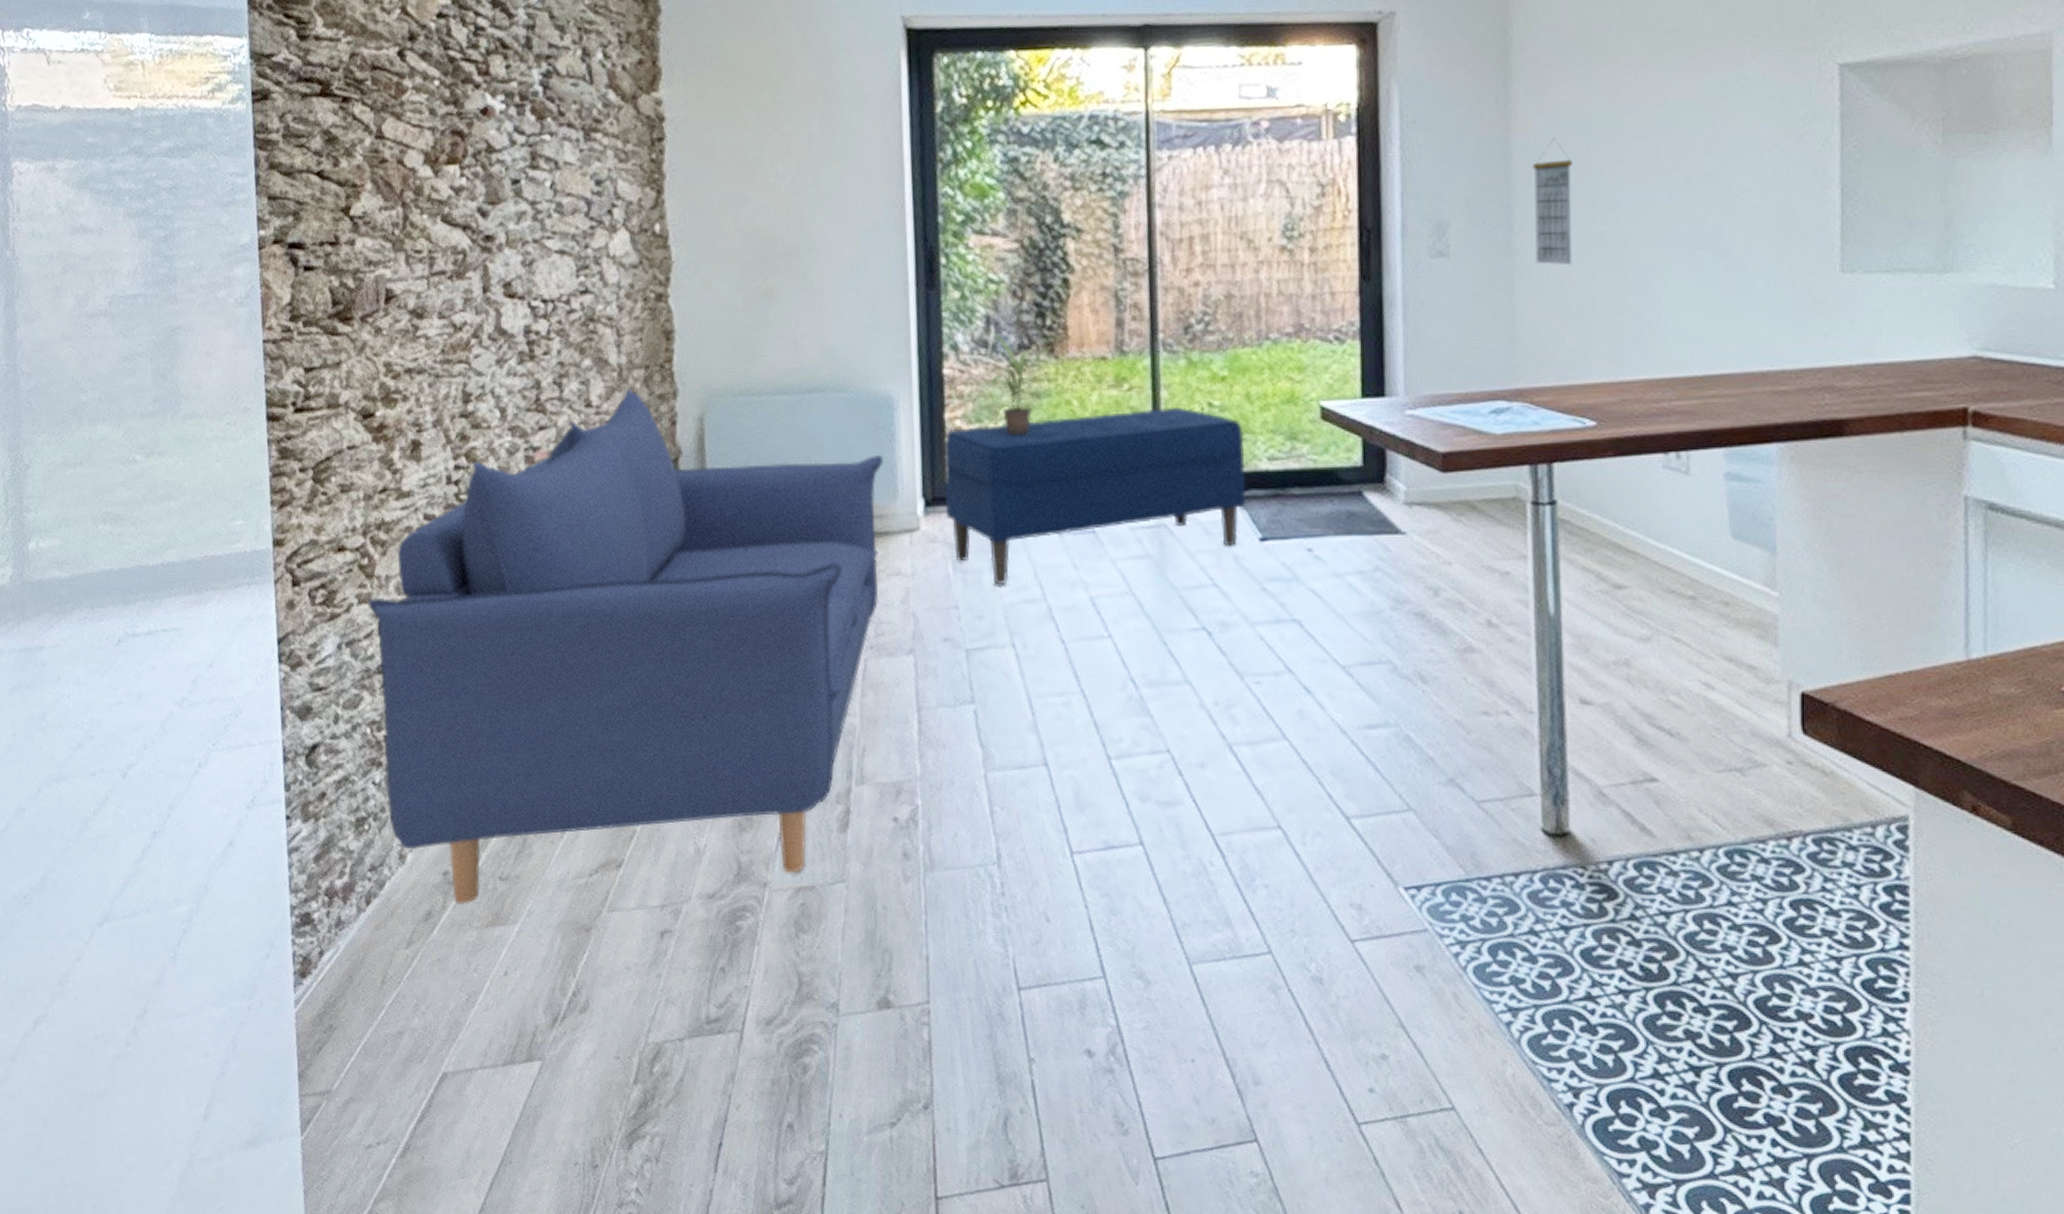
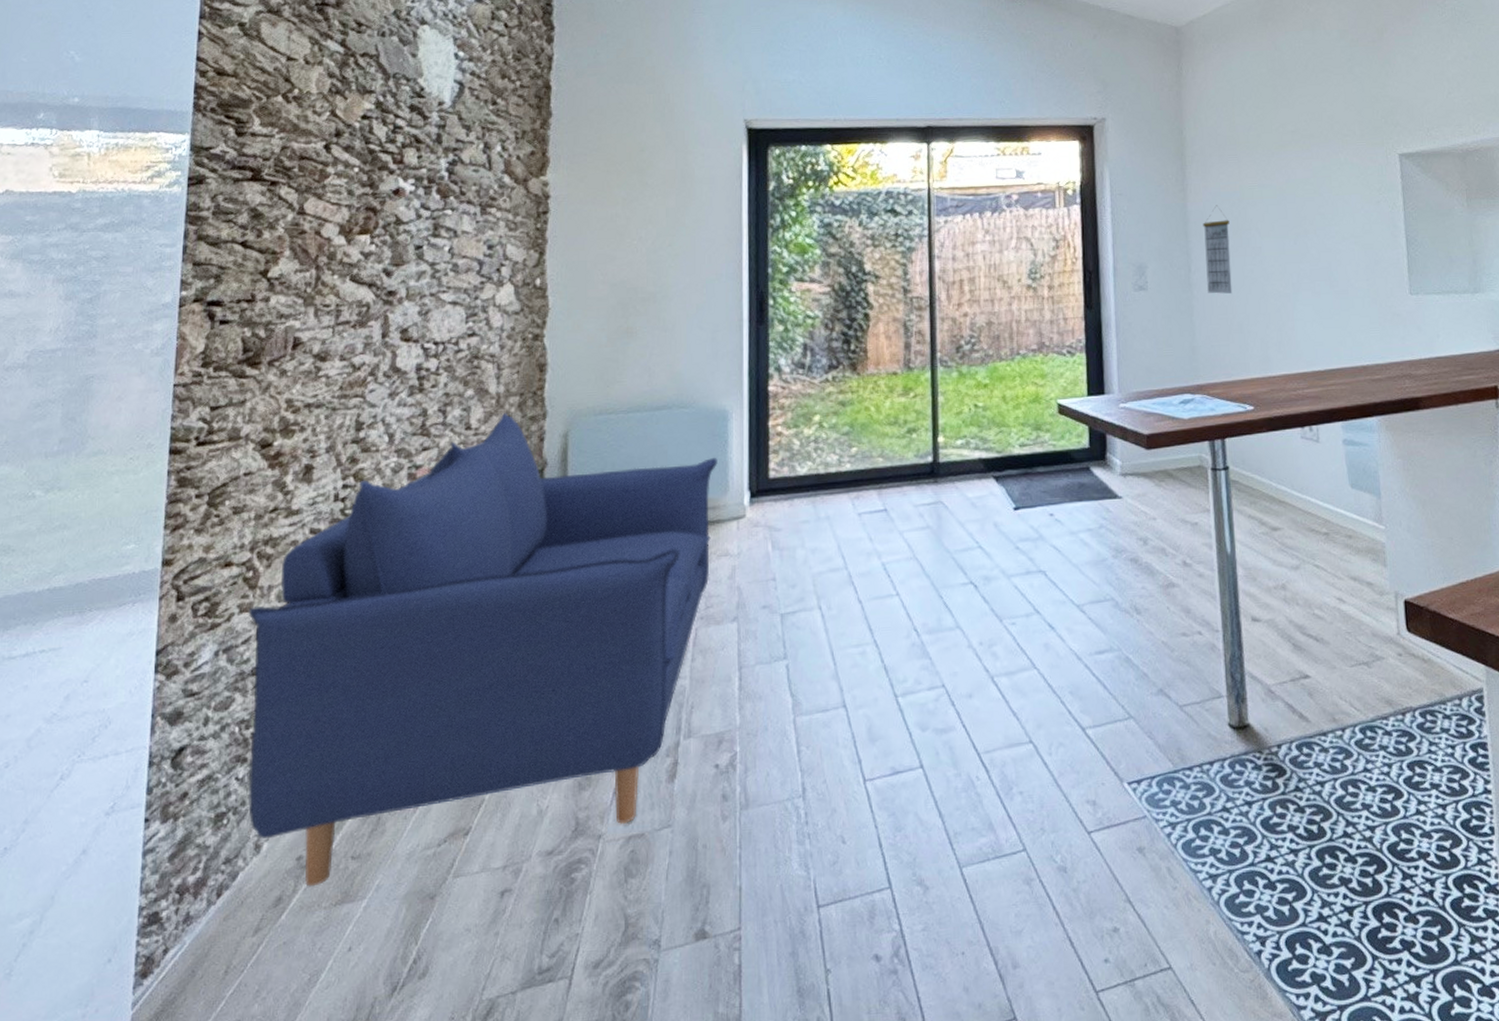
bench: present [943,406,1245,584] -> none [766,408,1003,558]
potted plant: present [986,334,1051,435] -> none [803,358,855,437]

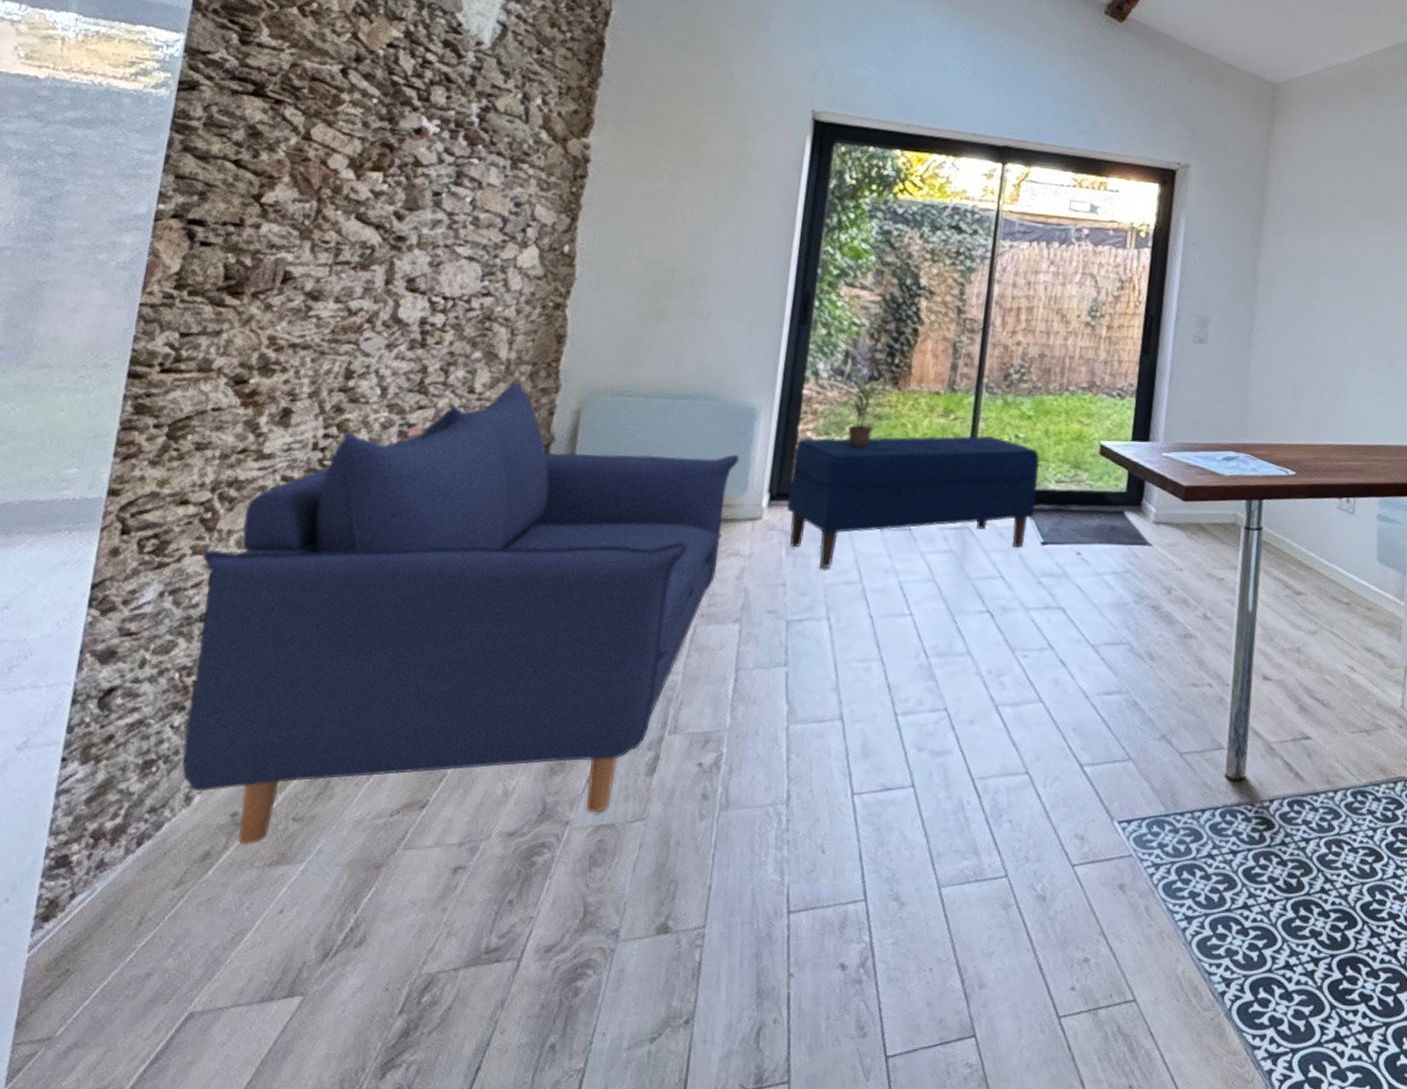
bench: none [766,408,1003,558] -> present [787,435,1040,568]
potted plant: none [803,358,855,437] -> present [841,366,897,448]
calendar: present [1203,205,1232,294] -> none [1267,268,1299,358]

